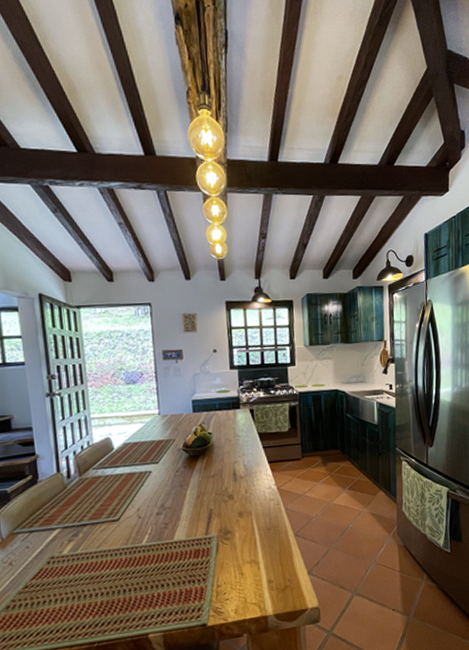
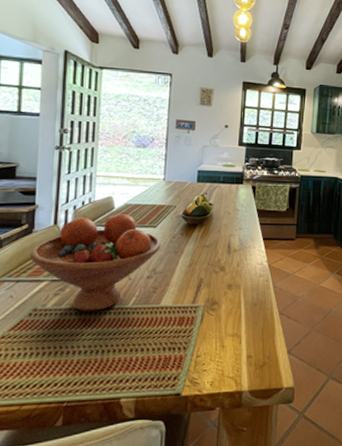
fruit bowl: none [38,453,166,554] -> present [30,214,161,311]

